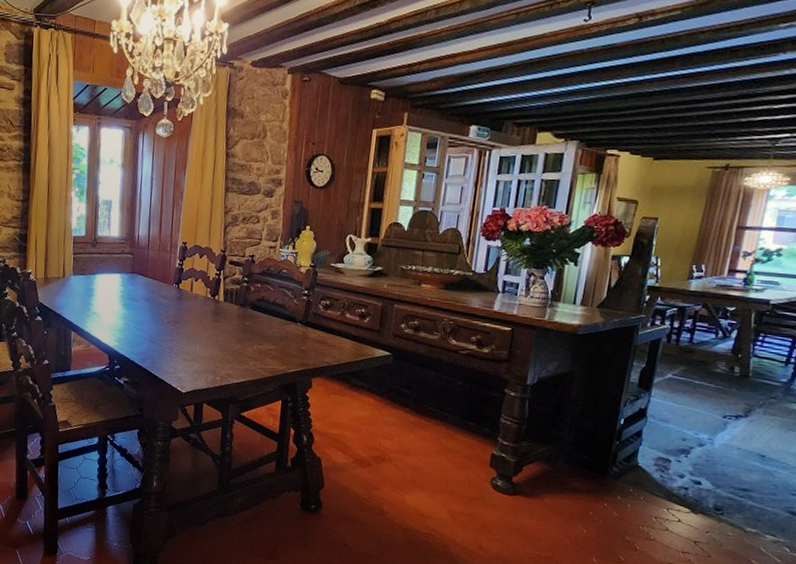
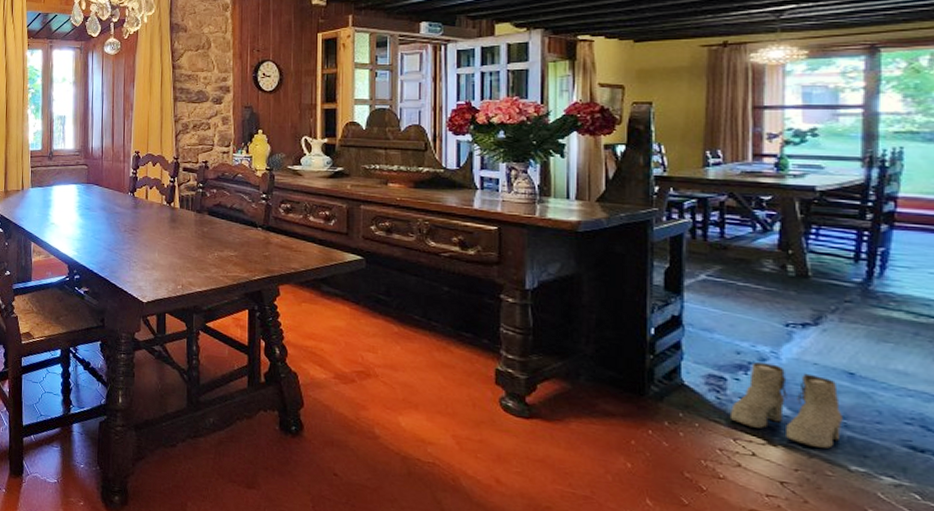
boots: none [667,447,751,516] -> present [729,362,843,449]

